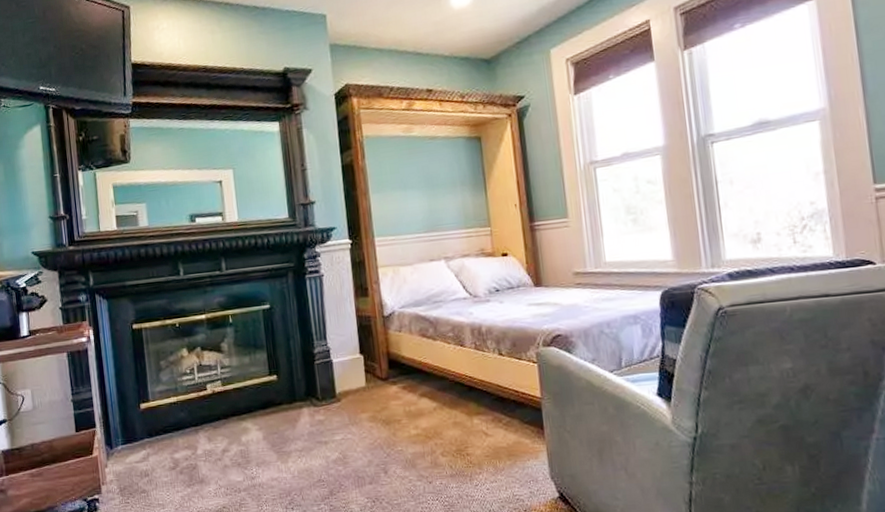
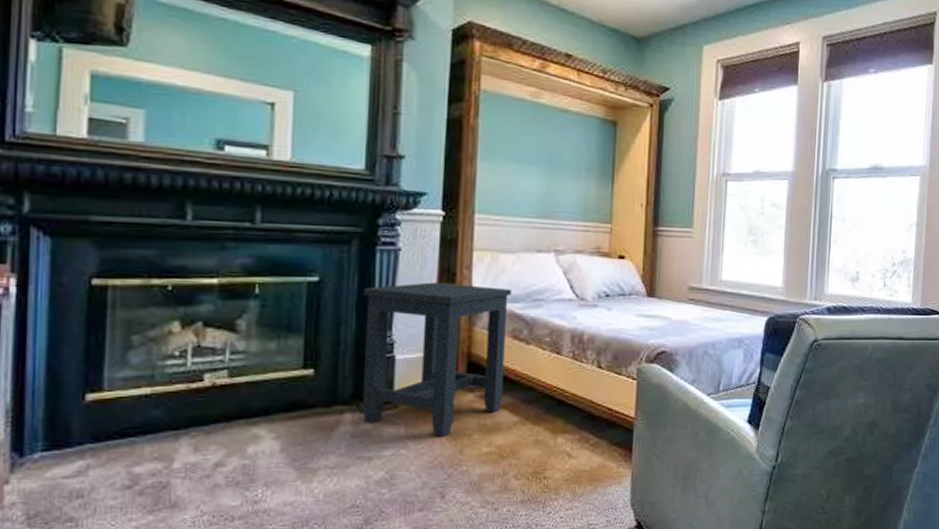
side table: none [301,295,421,423] -> present [363,282,512,437]

